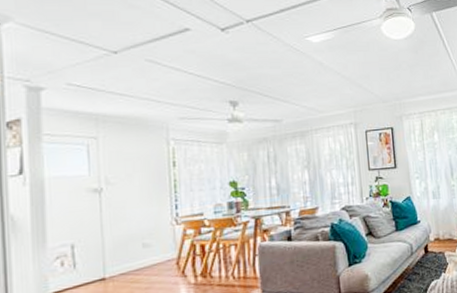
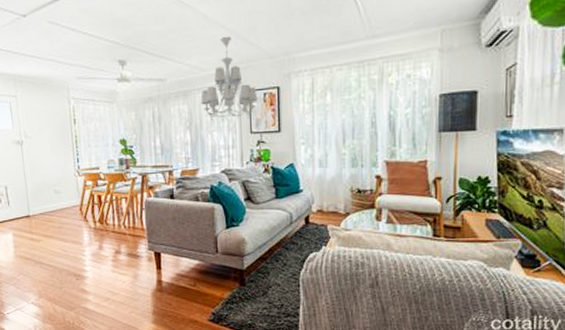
chandelier: none [318,83,374,160] -> present [200,37,258,121]

